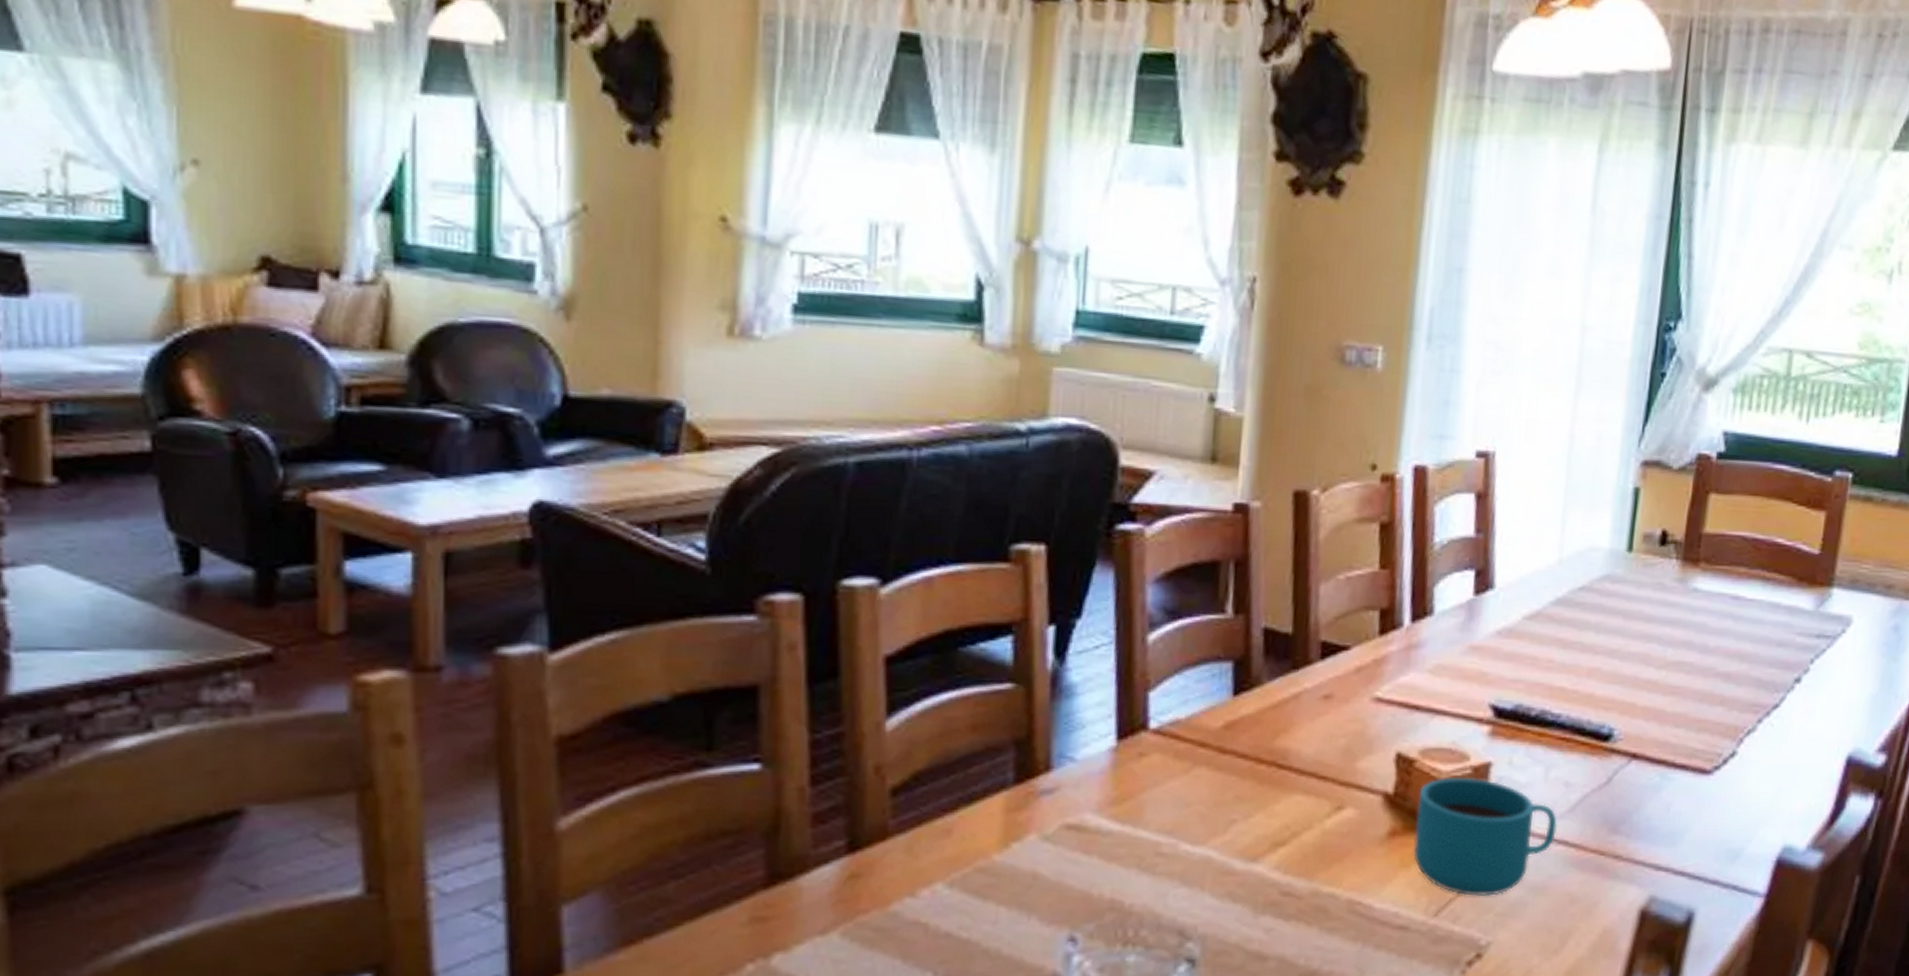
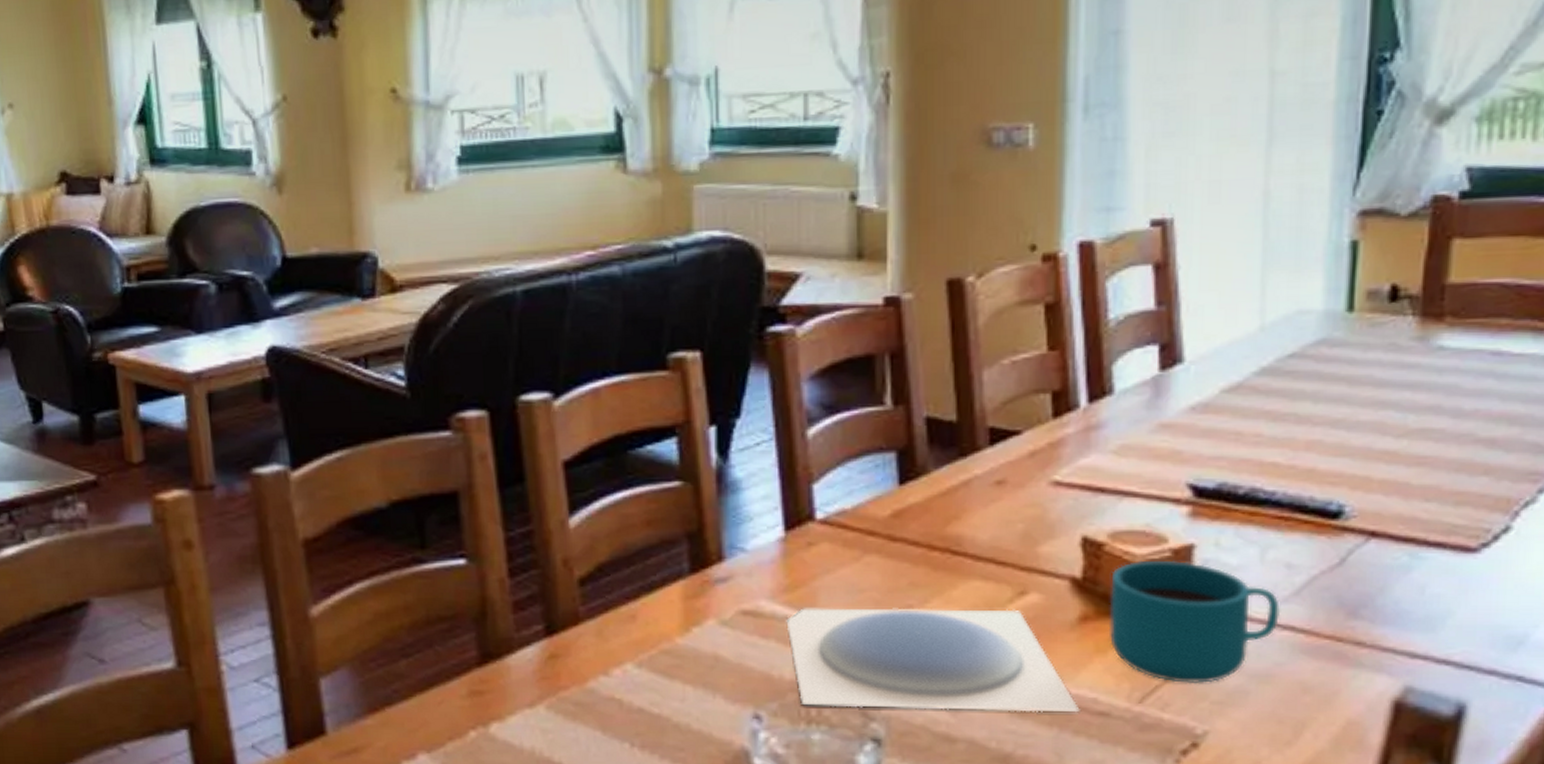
plate: none [1110,822,1383,928] -> present [786,608,1080,712]

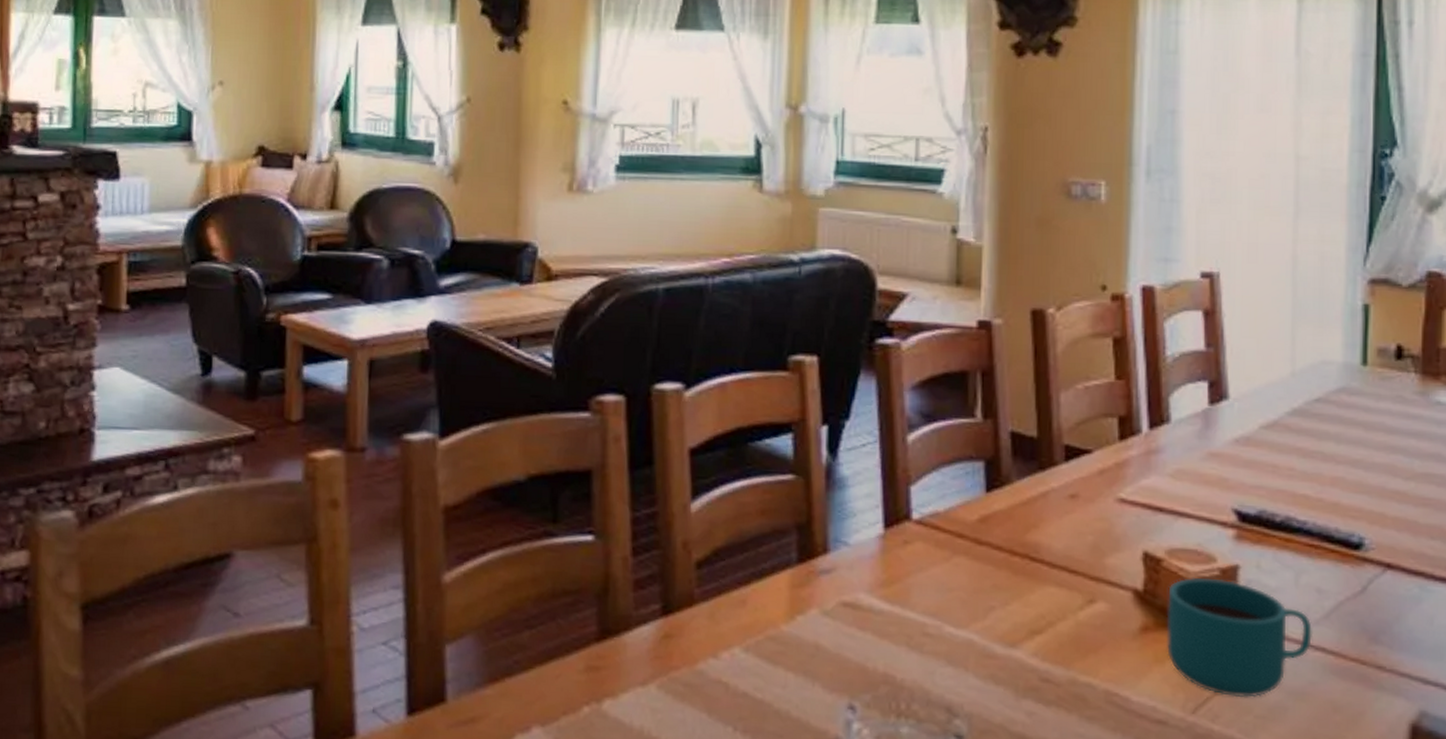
plate: present [786,608,1080,712] -> none [882,603,1141,719]

